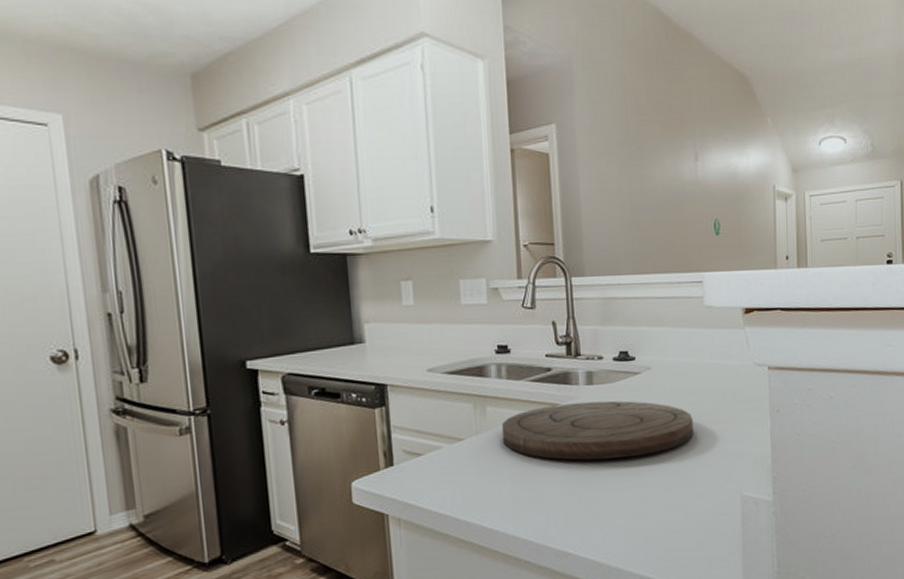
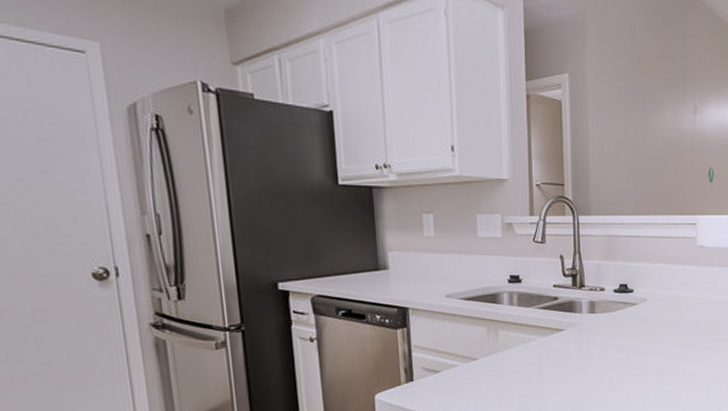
cutting board: present [502,400,694,461] -> none [513,328,683,380]

